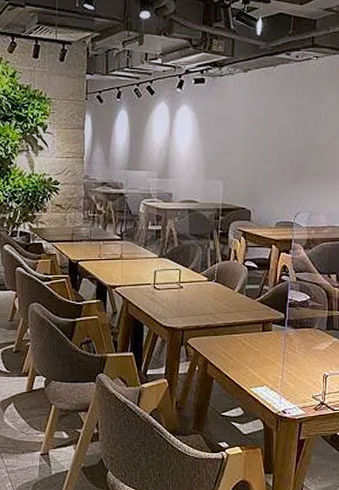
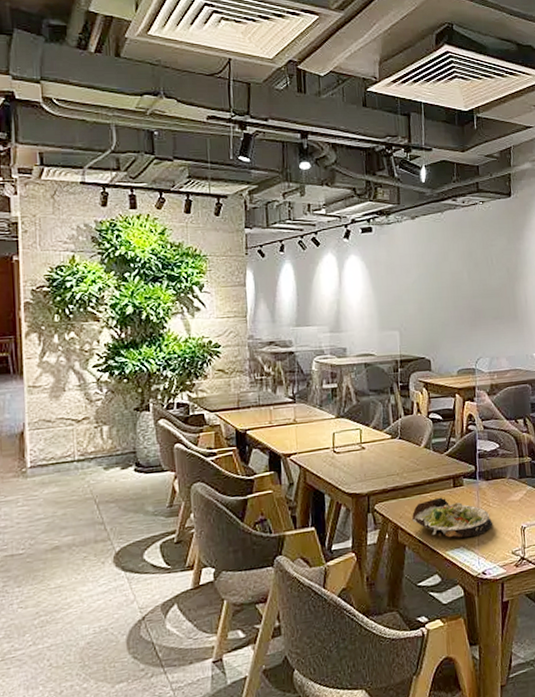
salad plate: none [220,339,296,378] -> present [411,497,492,538]

